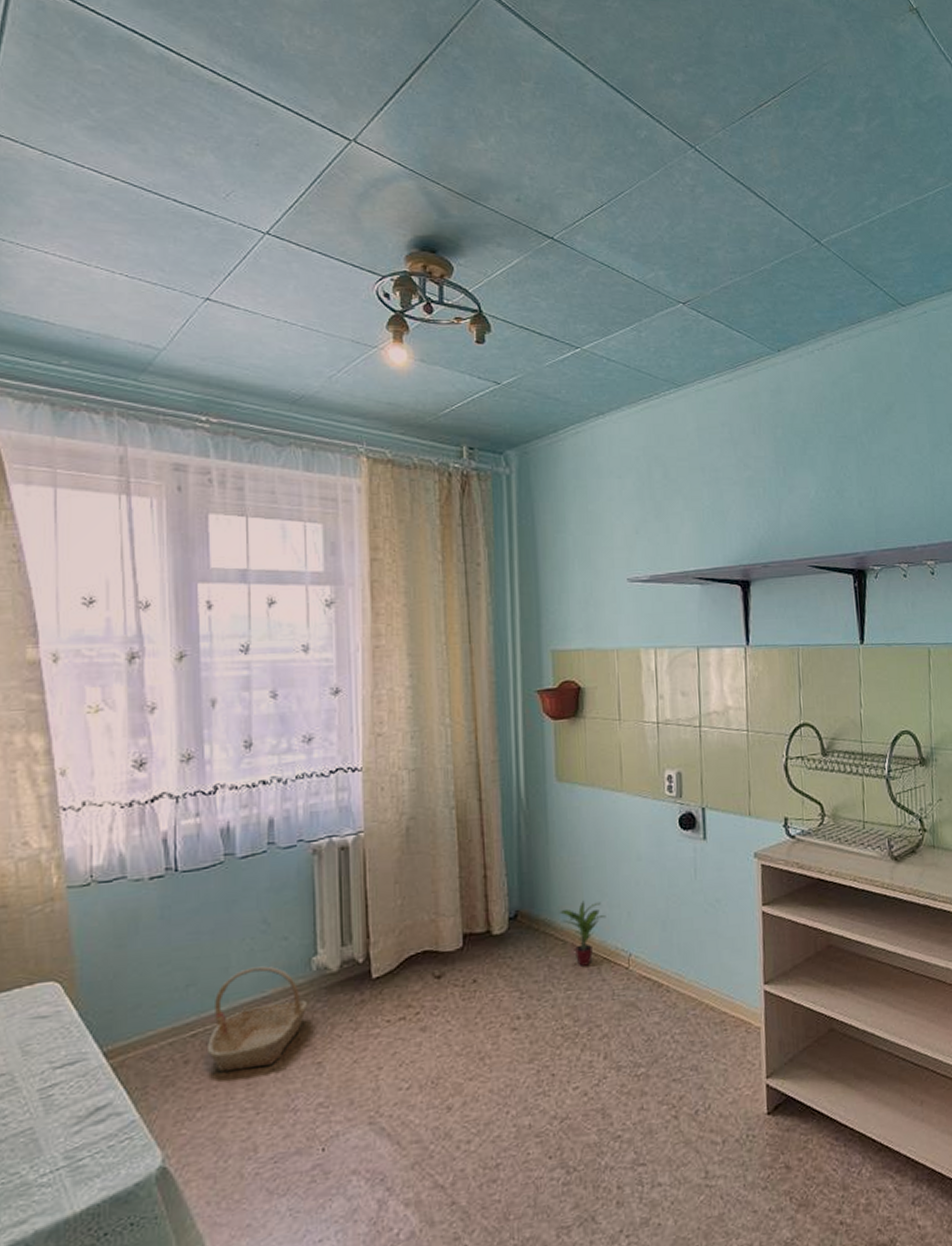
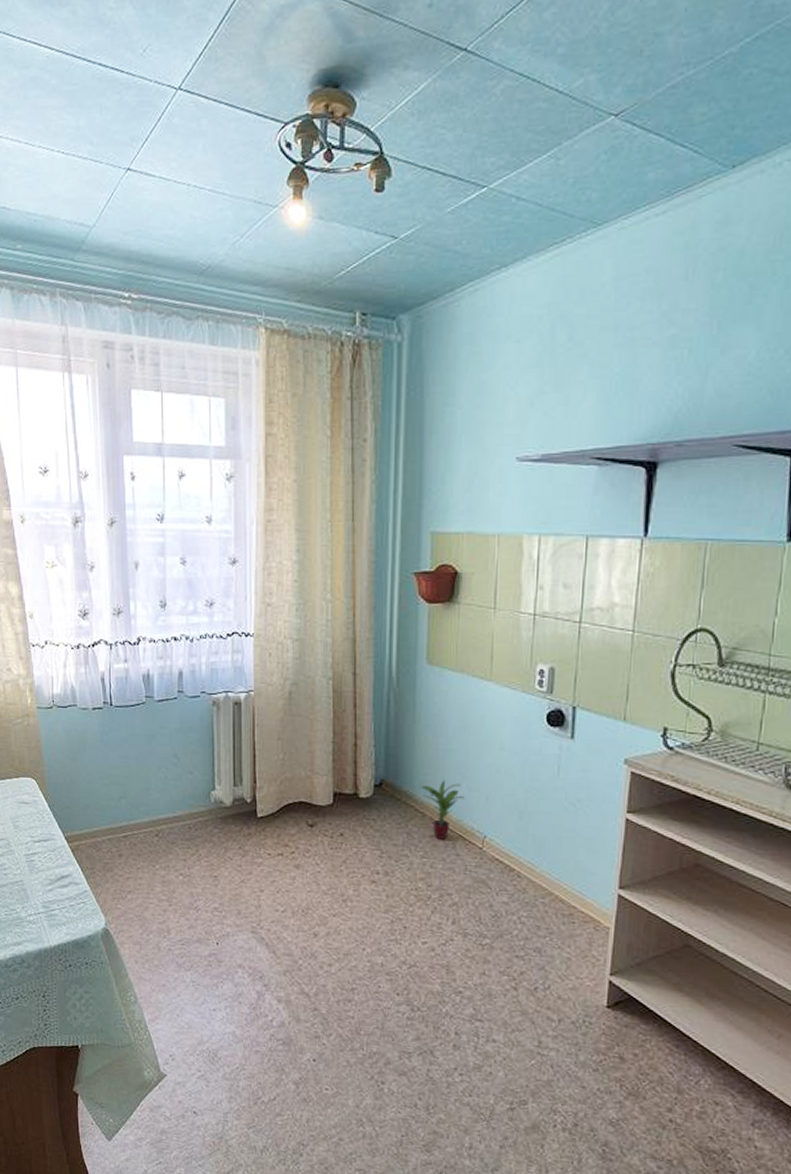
basket: present [206,966,308,1073] -> none [134,791,208,871]

